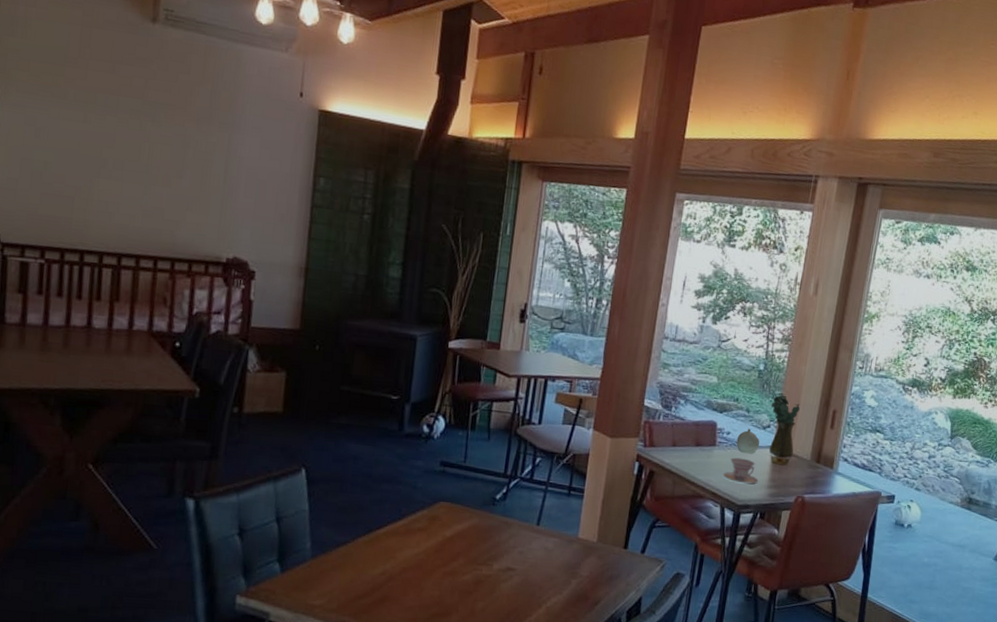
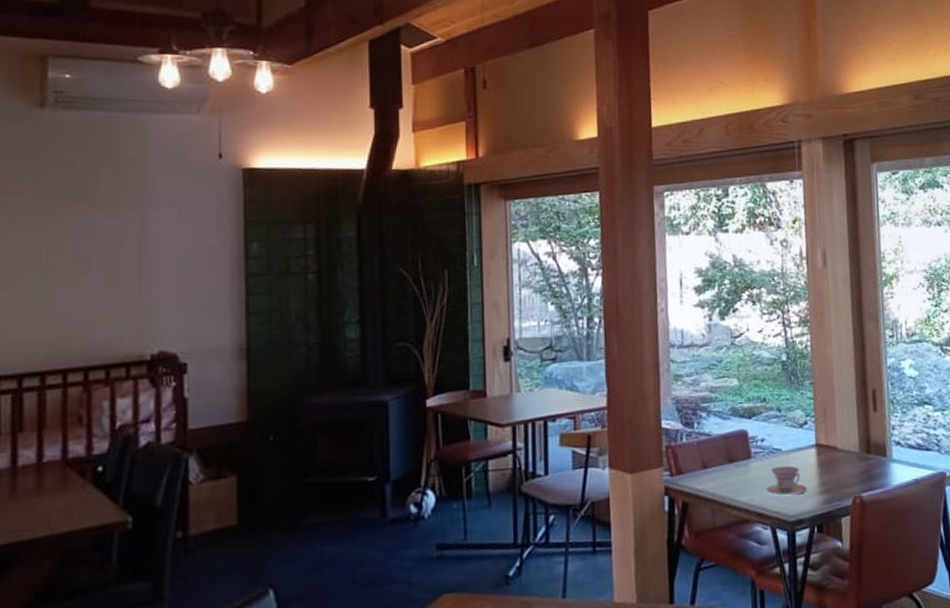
sugar bowl: present [736,428,760,454] -> none [773,430,800,460]
vase: present [769,390,800,466] -> none [801,380,839,466]

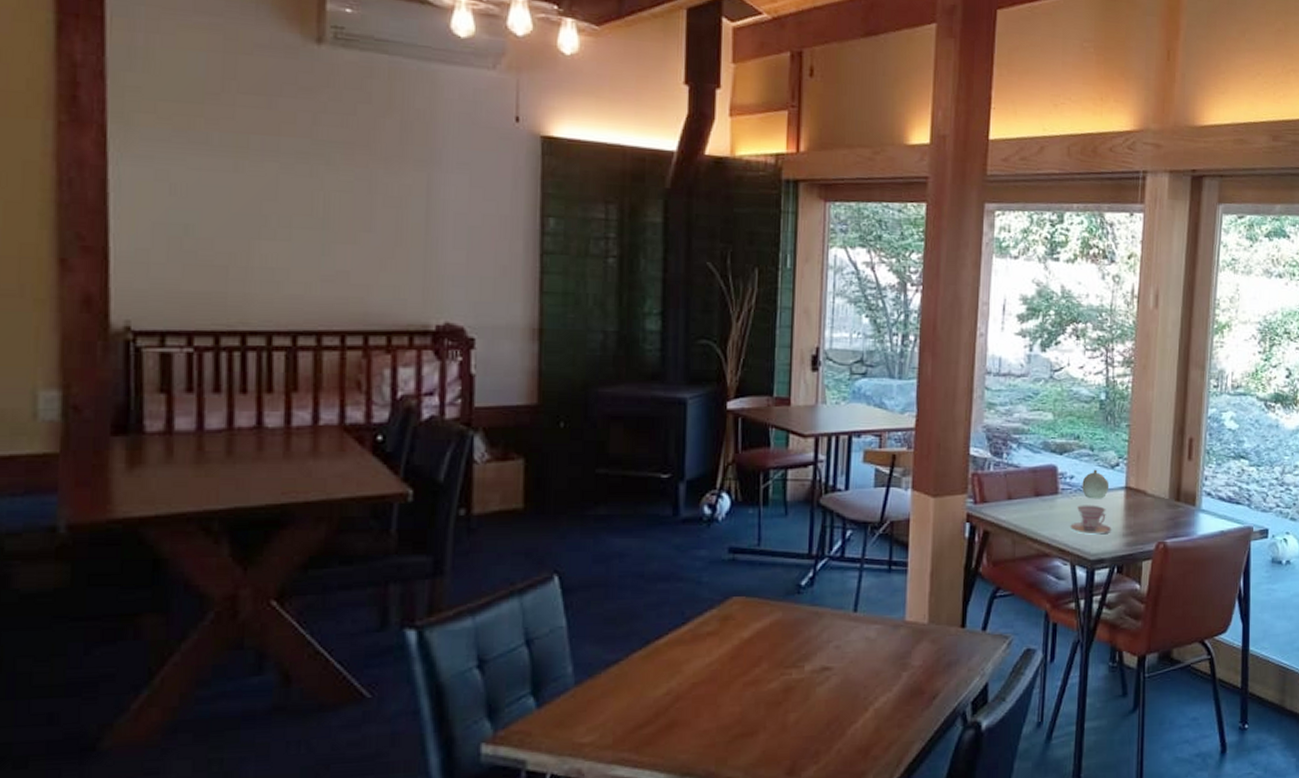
sugar bowl: none [773,430,800,460] -> present [1082,469,1110,499]

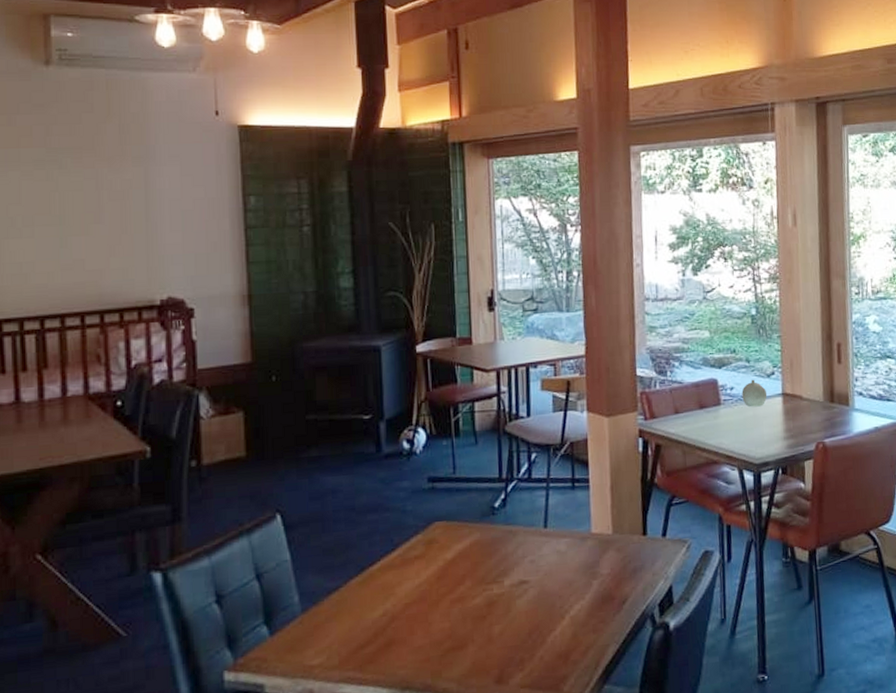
teacup: present [1070,505,1112,535] -> none [734,412,774,440]

